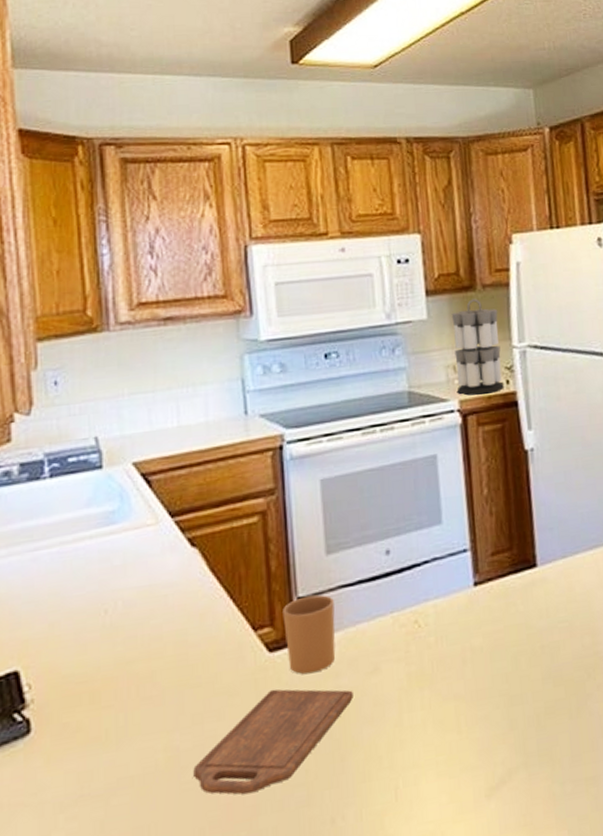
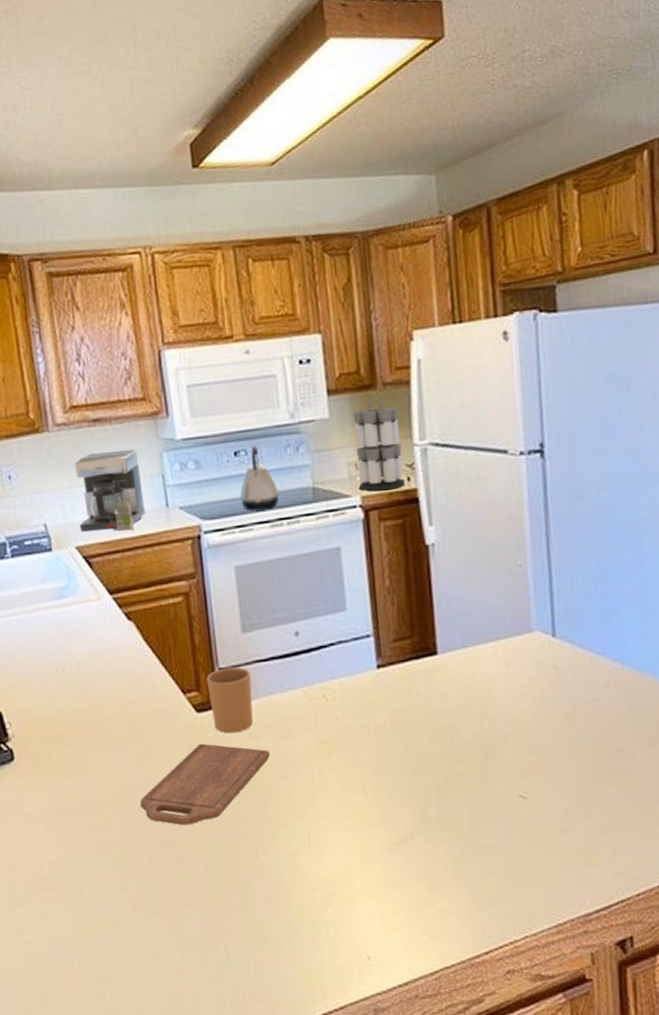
coffee maker: none [138,350,220,446] -> present [75,449,145,533]
soap dispenser: none [176,385,206,444] -> present [109,480,134,532]
kettle: none [328,346,373,417] -> present [239,444,280,510]

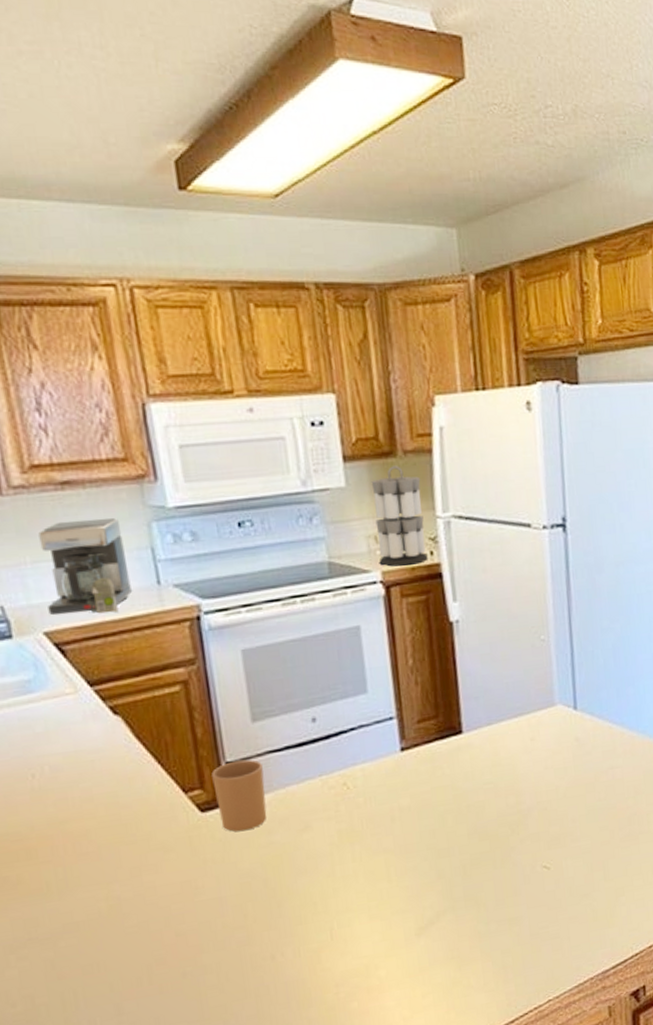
cutting board: present [140,743,270,826] -> none [136,845,286,936]
kettle: present [239,444,280,510] -> none [245,514,292,587]

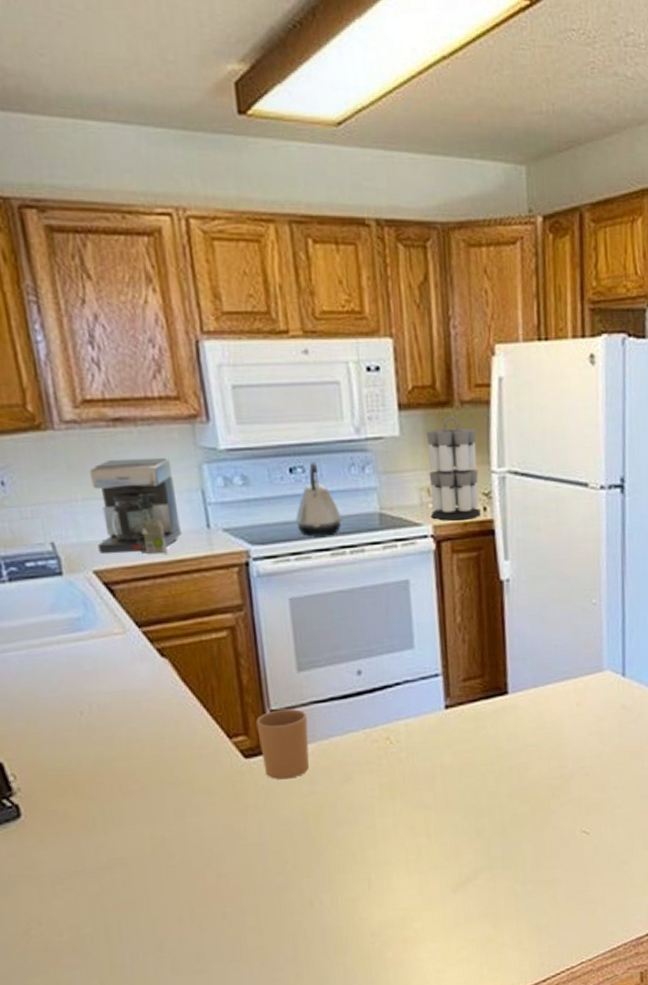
kettle: none [245,514,292,587] -> present [295,461,342,536]

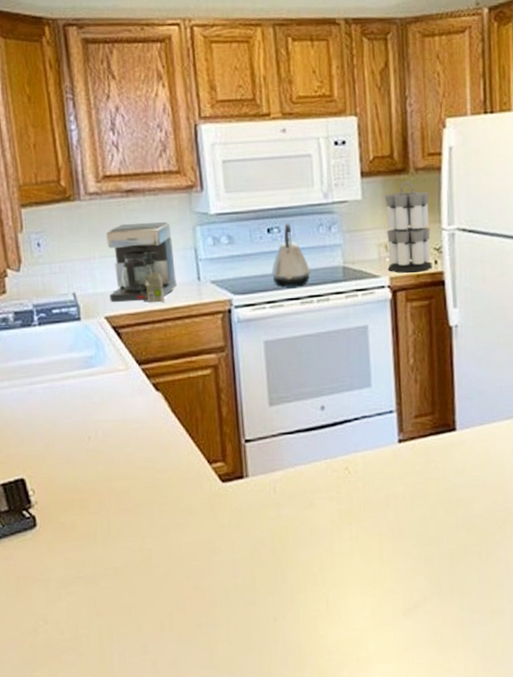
mug: present [256,708,310,780] -> none [233,439,277,503]

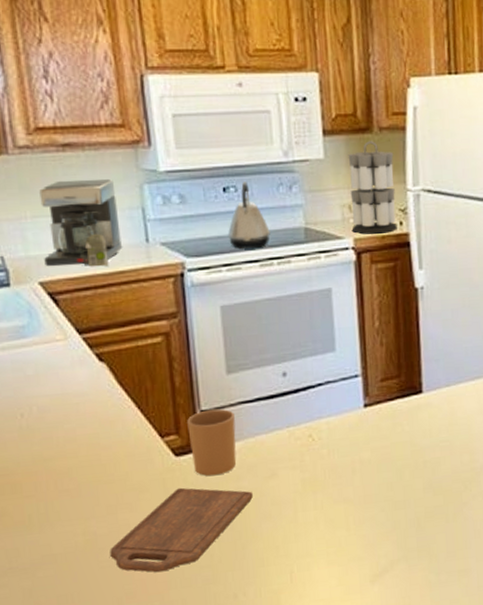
cutting board: none [163,512,292,591] -> present [110,487,253,573]
mug: none [233,439,277,503] -> present [187,408,237,476]

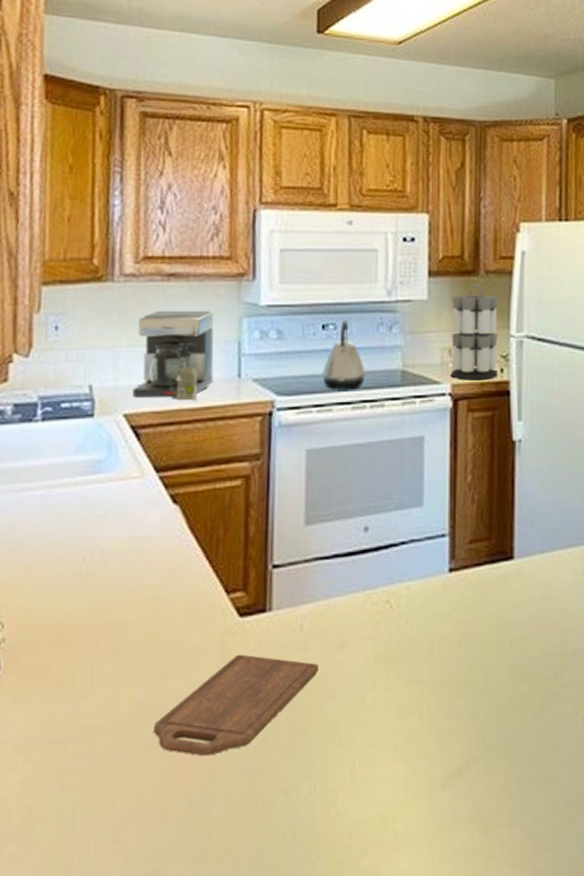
mug: present [187,408,237,476] -> none [256,564,308,643]

